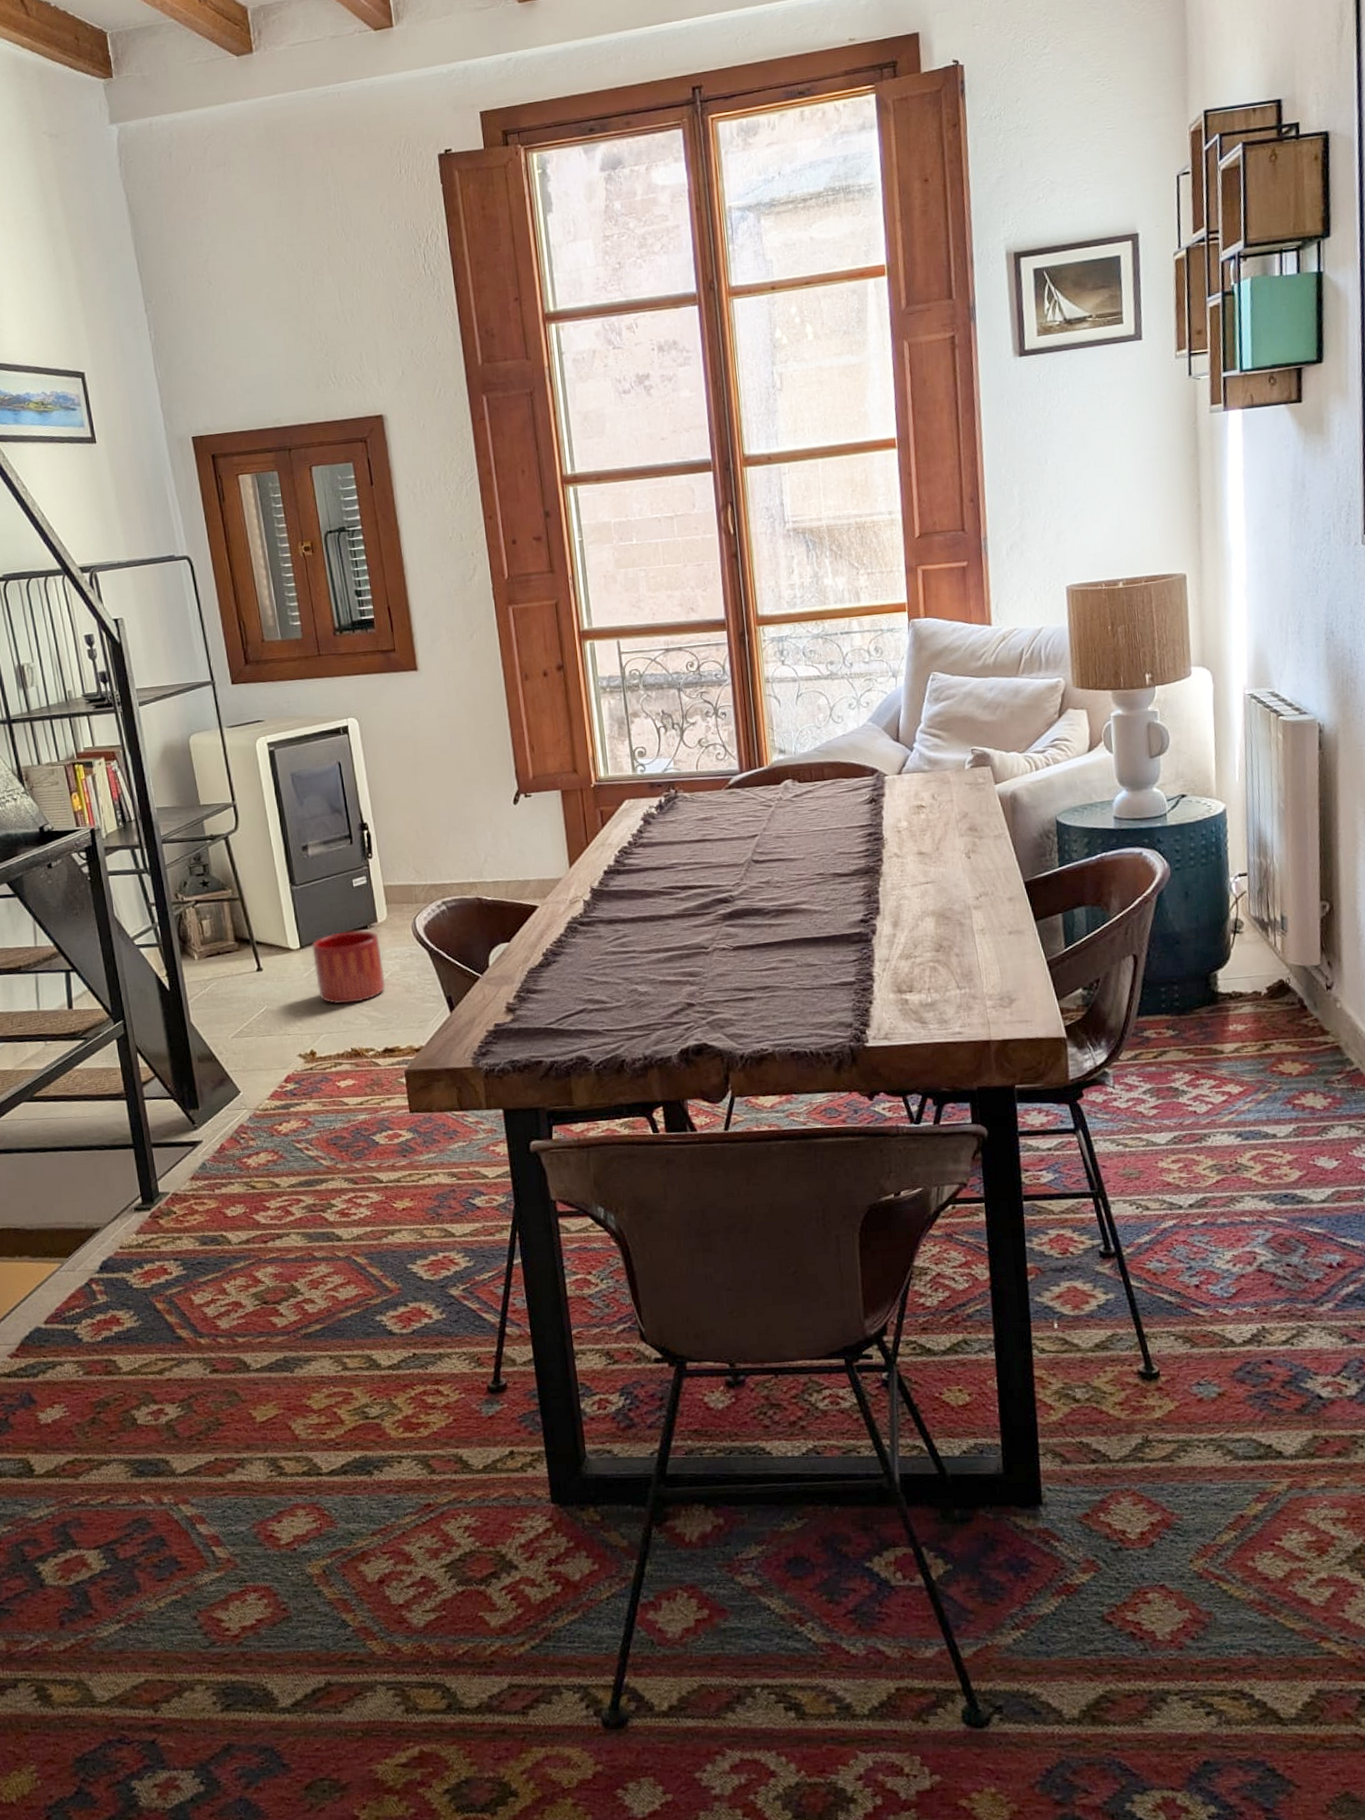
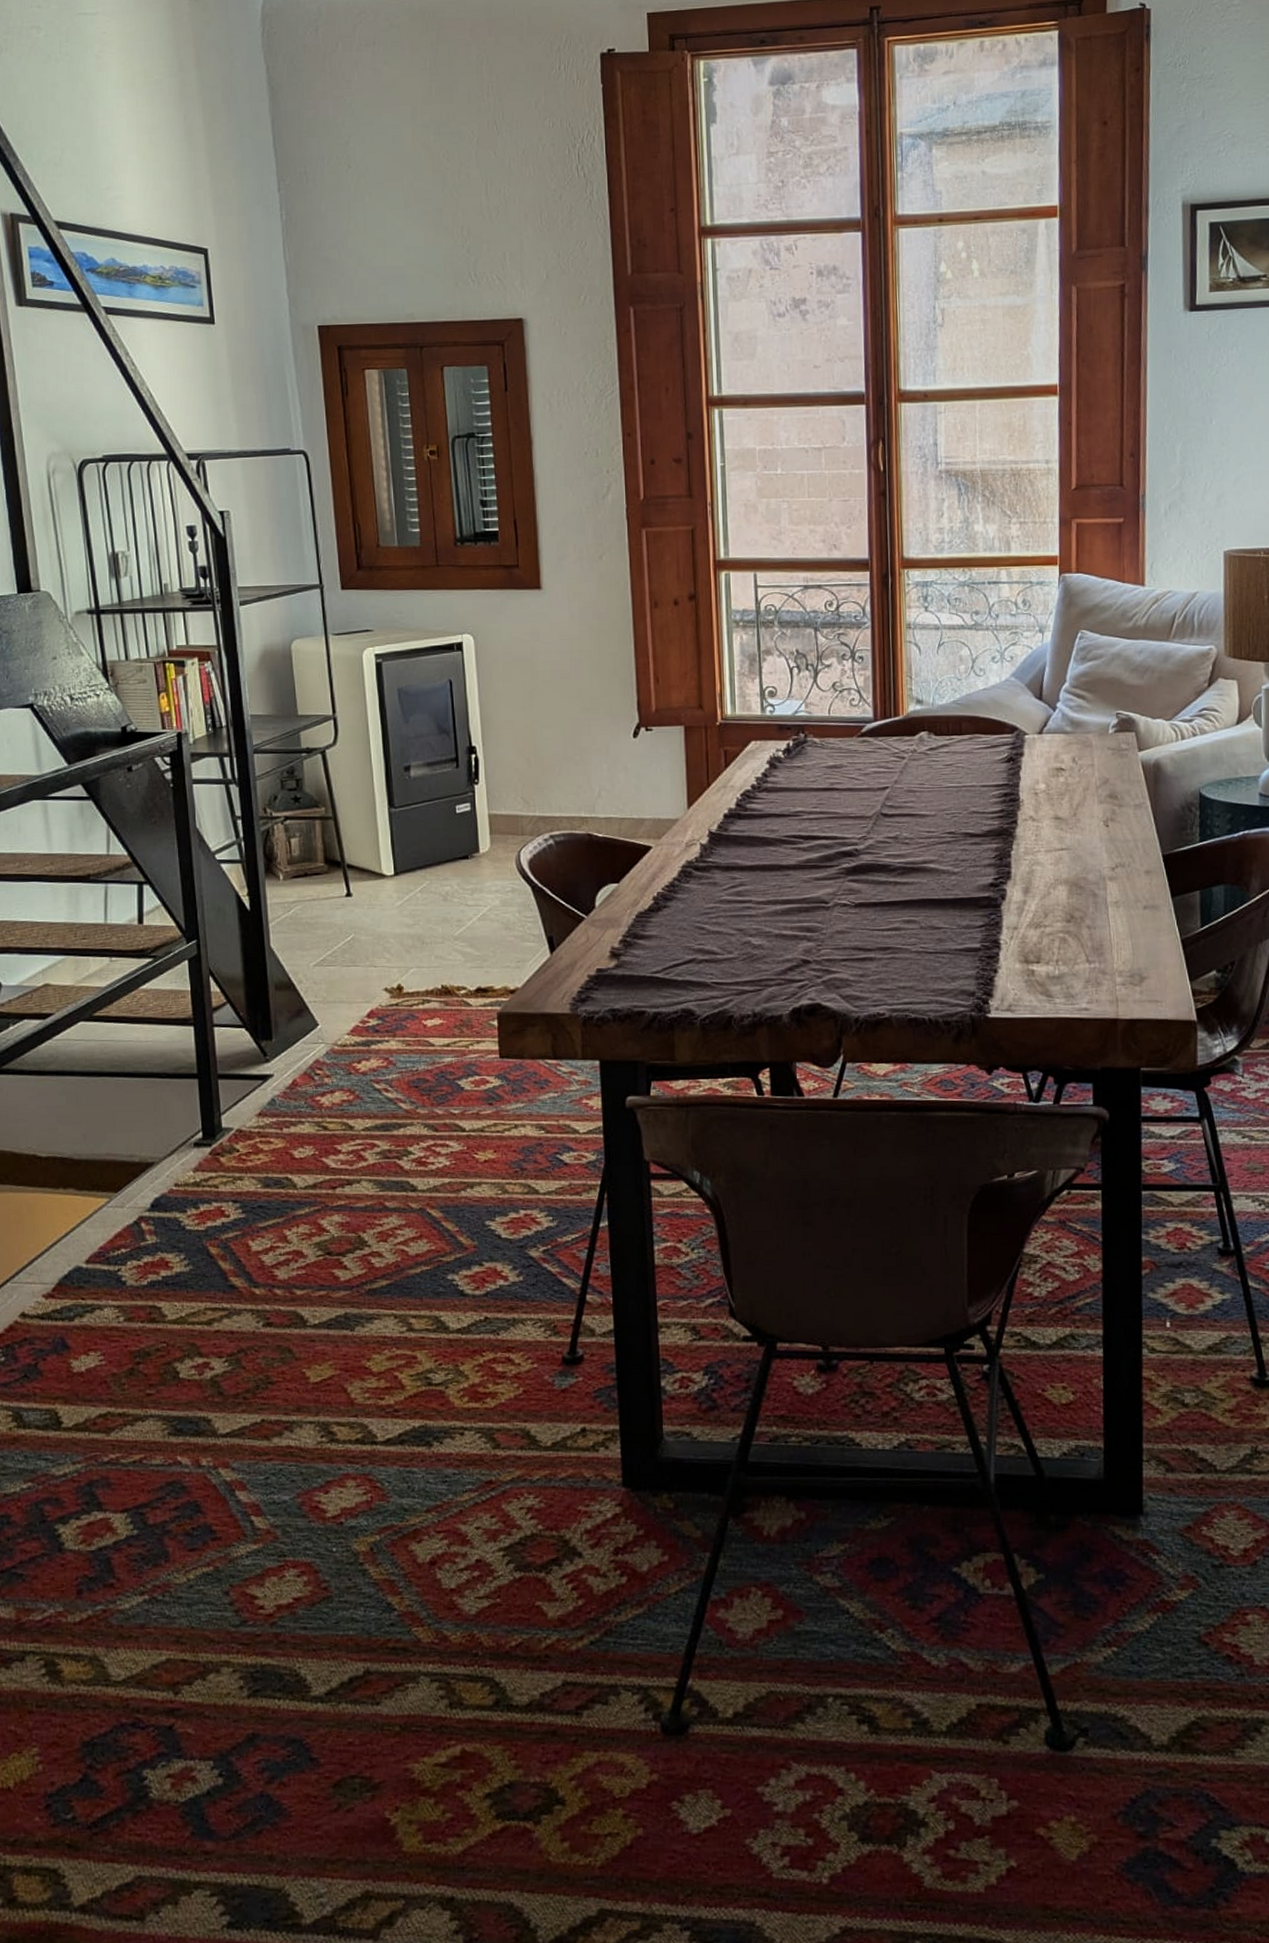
planter: present [312,930,386,1004] -> none [407,860,483,937]

